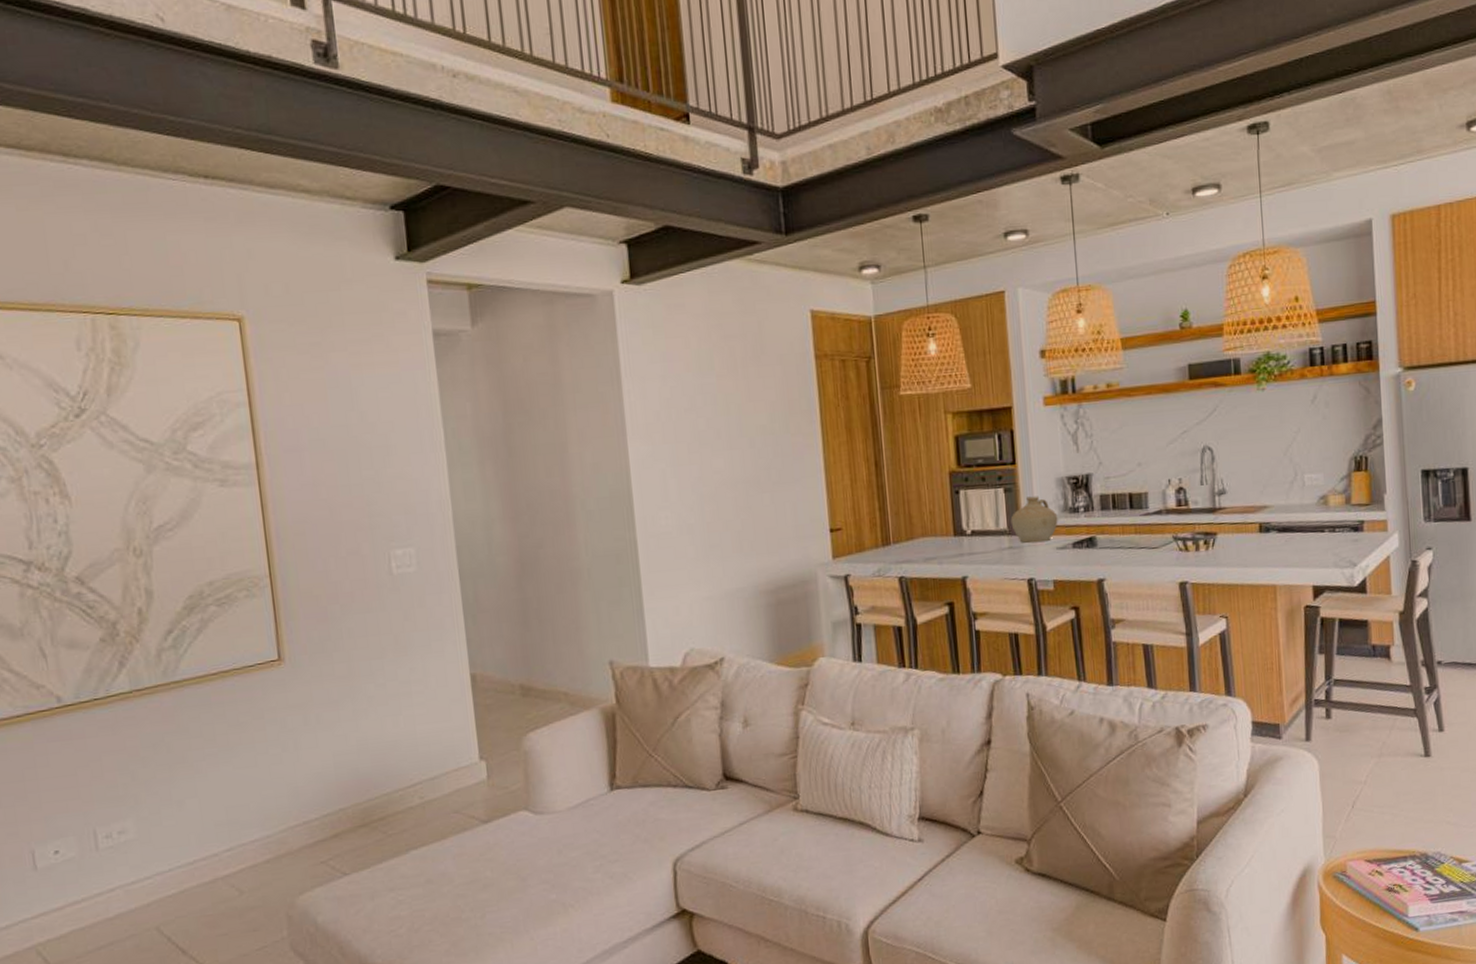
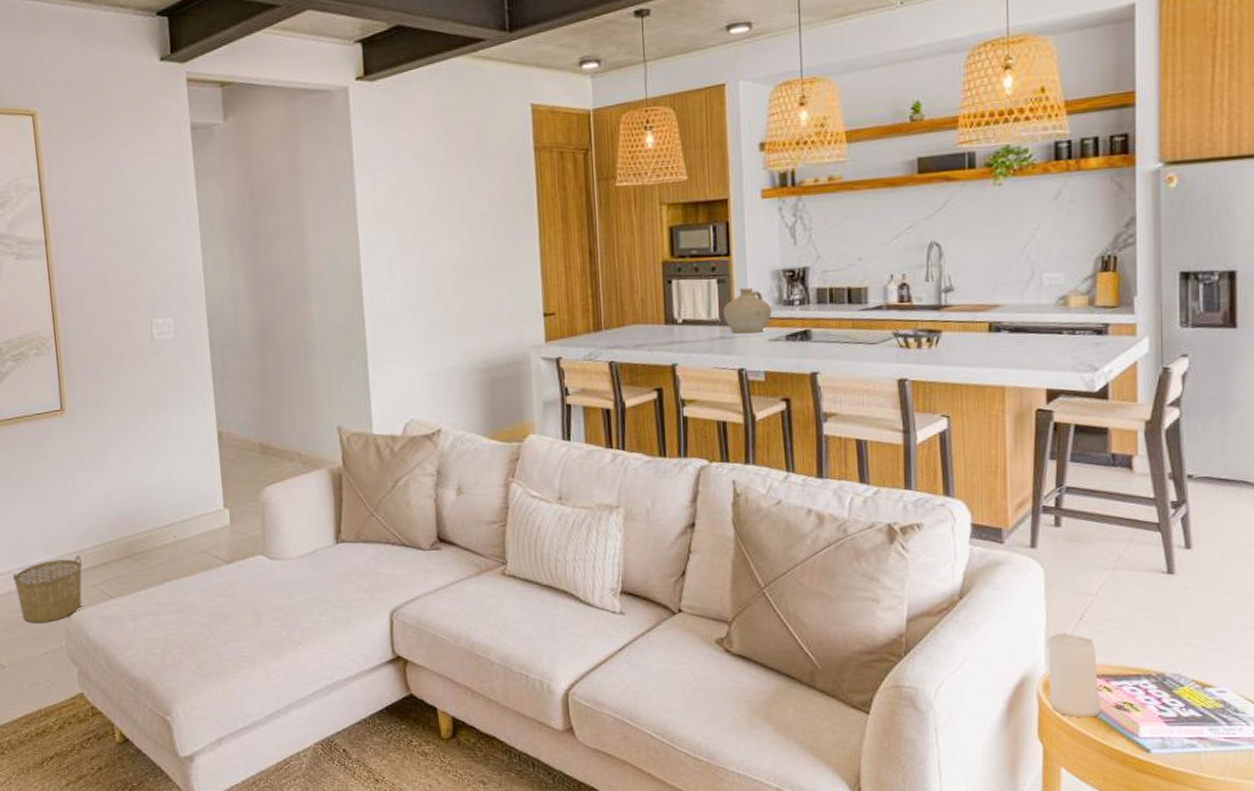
basket: none [219,828,308,914] -> present [12,555,83,624]
candle: none [1324,821,1375,904] -> present [1047,632,1102,718]

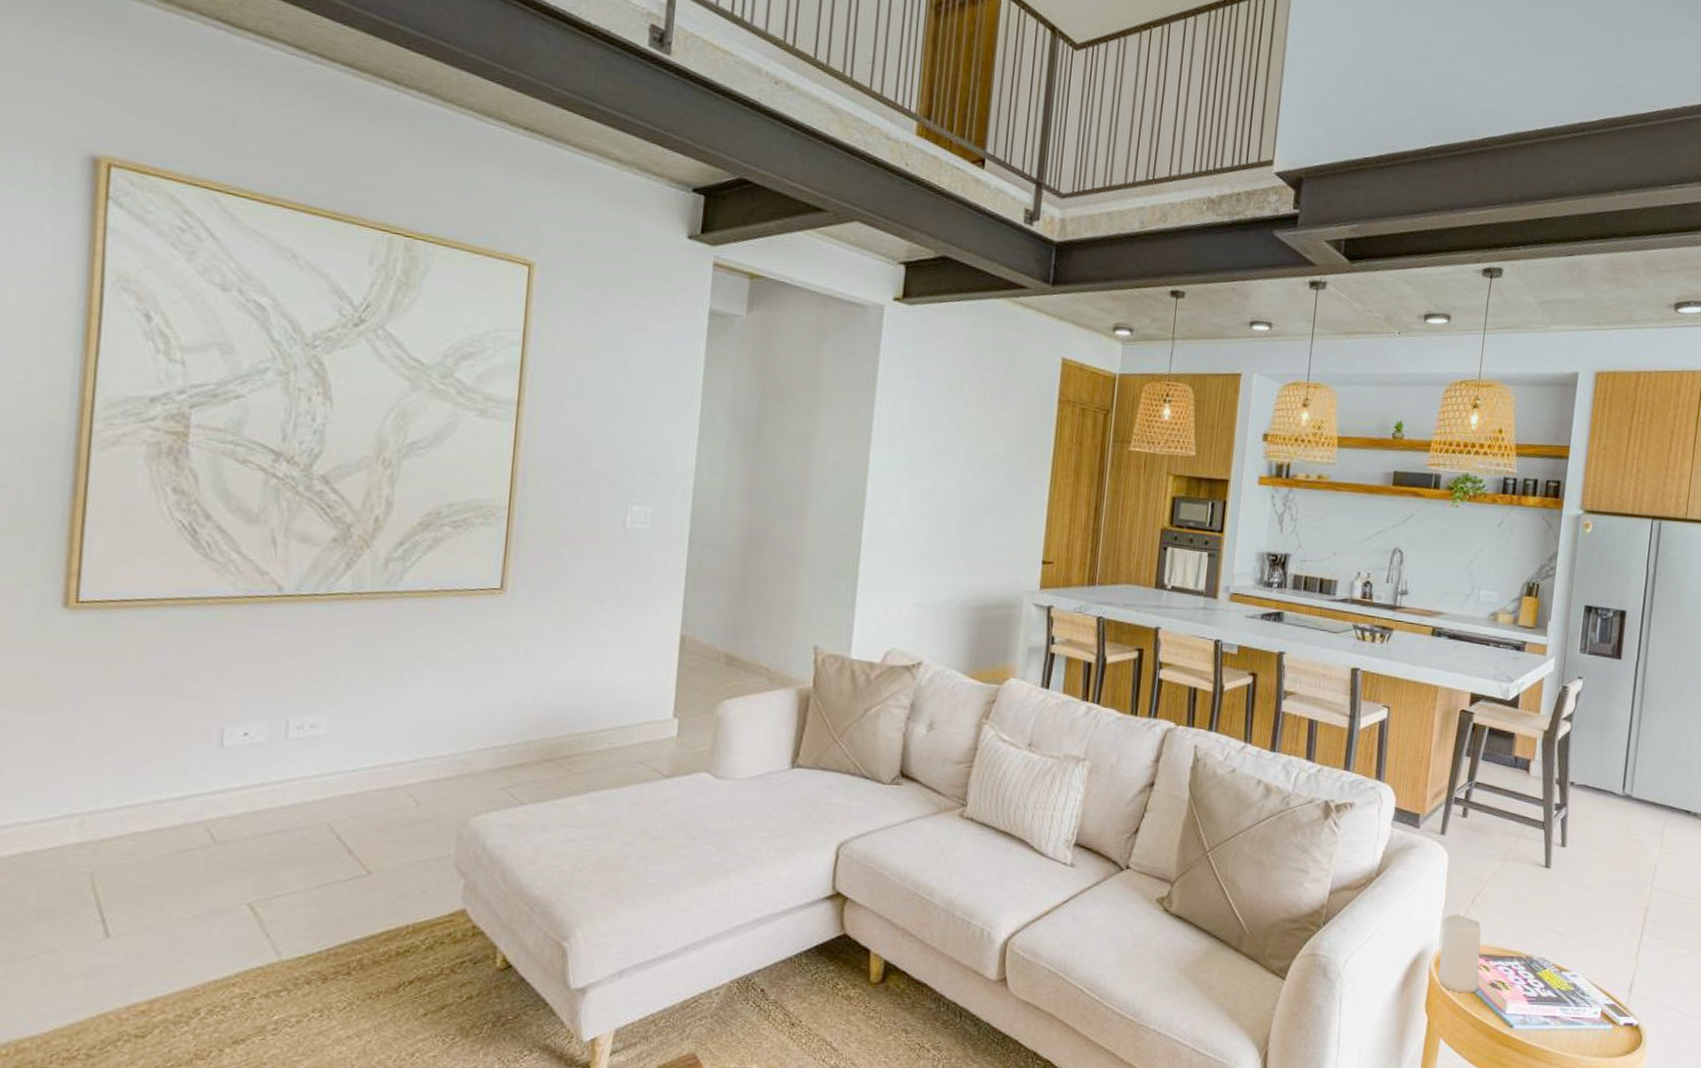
basket: present [12,555,83,624] -> none [402,752,494,826]
ceramic jug: present [723,287,772,335] -> none [1209,564,1253,609]

